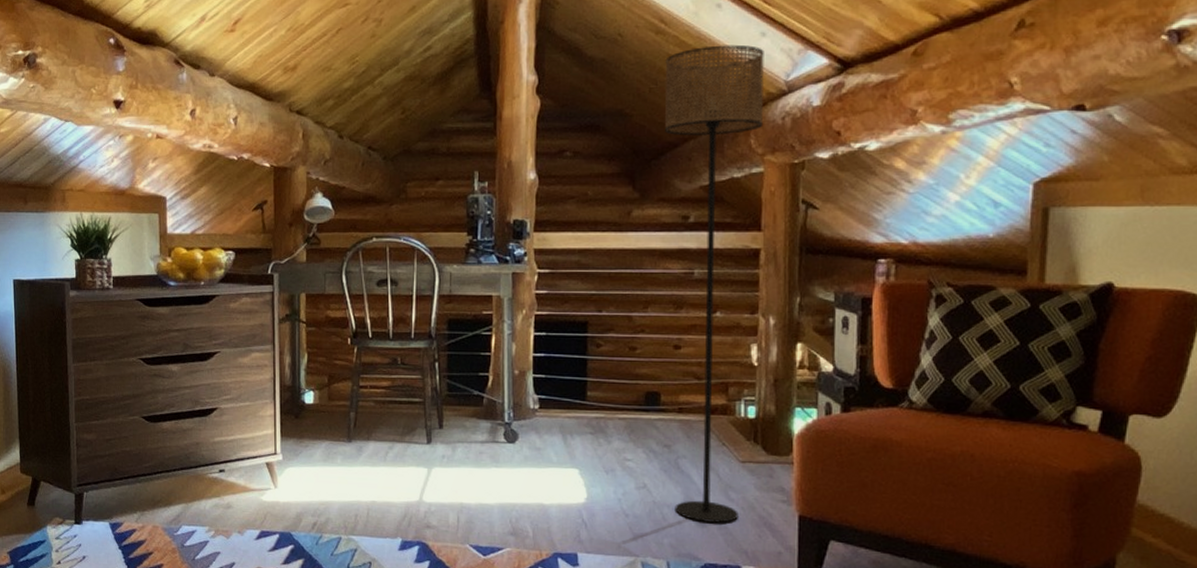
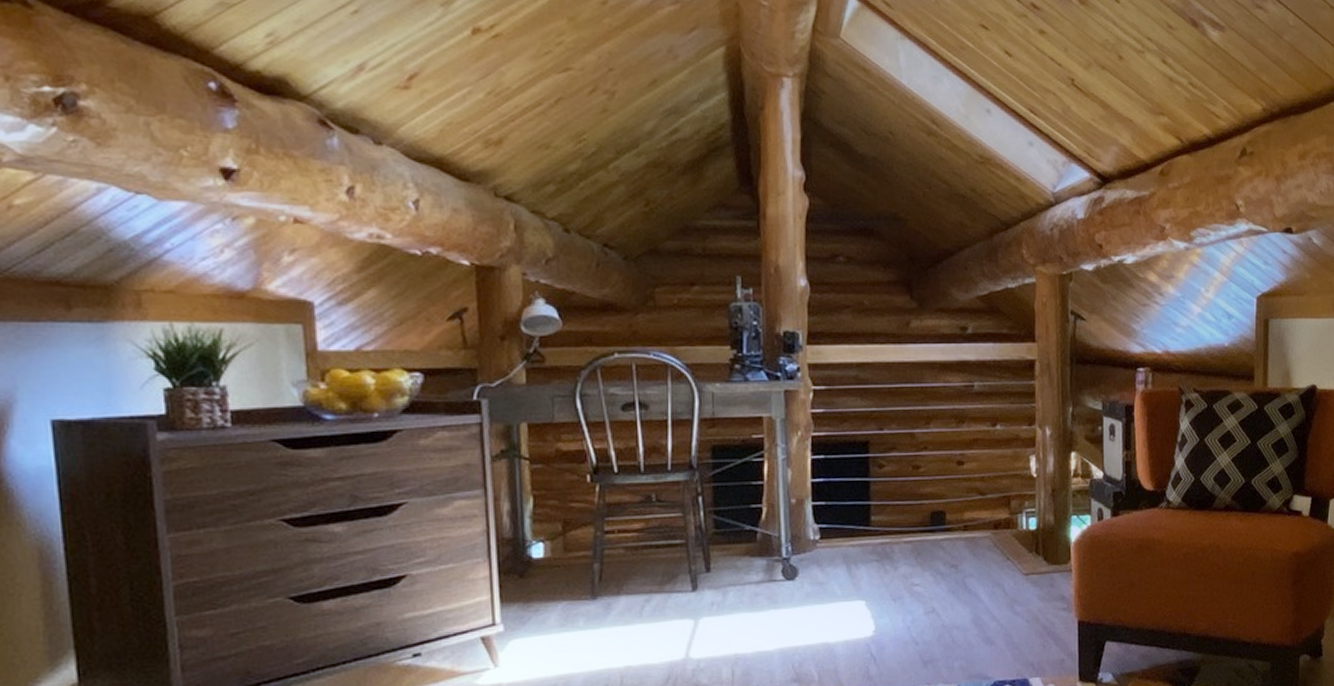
floor lamp: present [665,44,764,523] -> none [938,151,1033,640]

